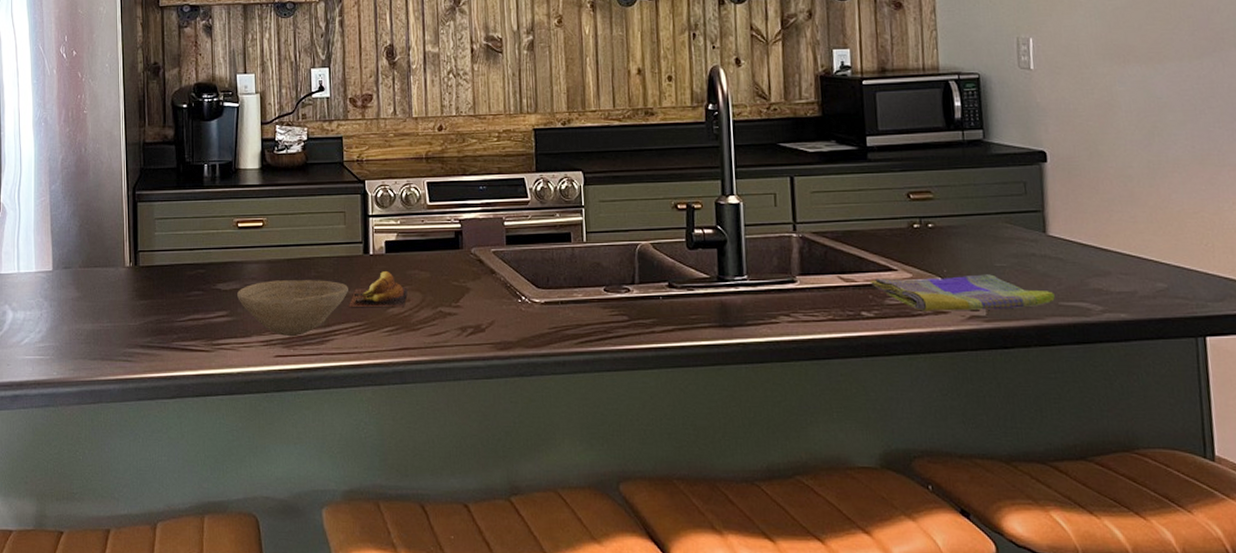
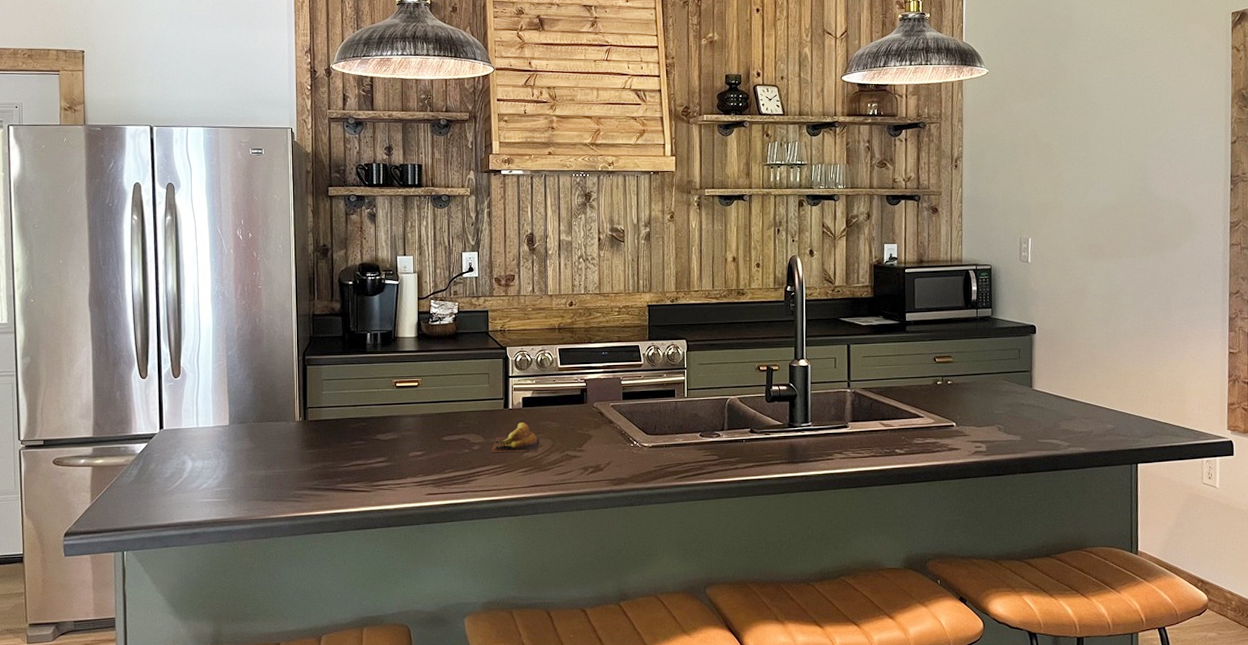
bowl: present [237,280,348,337] -> none [395,430,490,478]
dish towel: present [869,274,1055,311] -> none [903,419,1035,448]

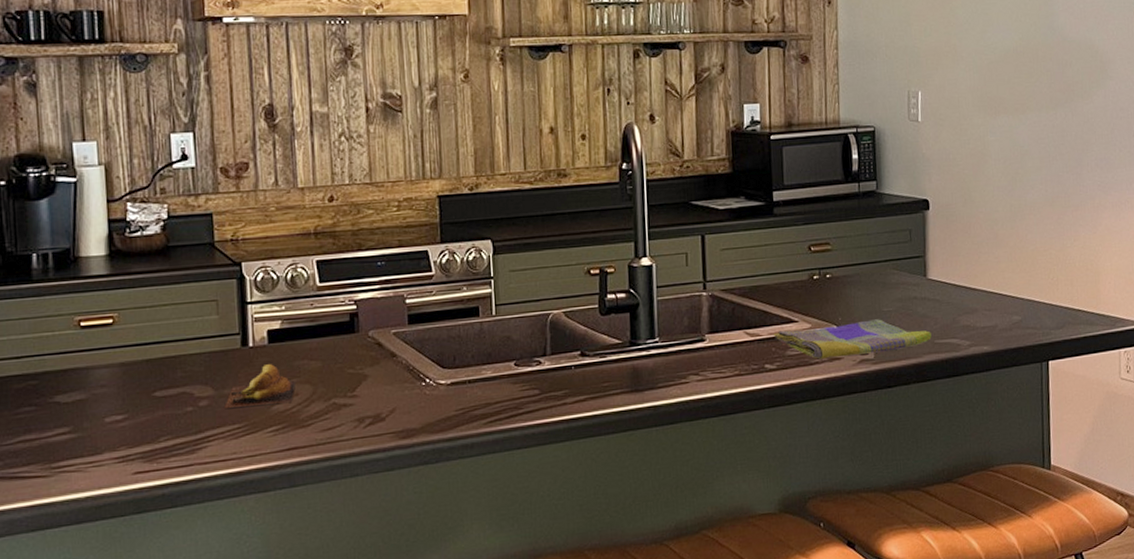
dish towel: none [903,419,1035,448] -> present [773,319,932,359]

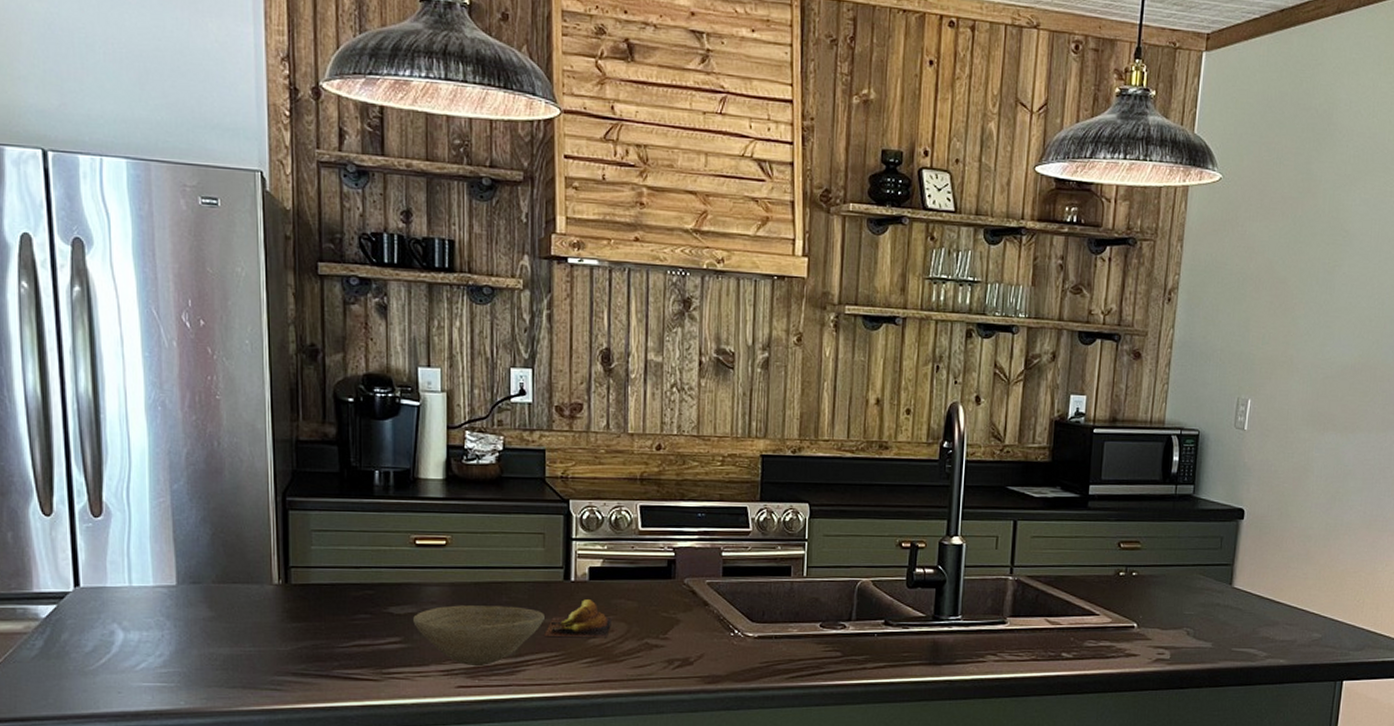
bowl: none [82,380,224,450] -> present [413,605,544,667]
dish towel: present [773,319,932,359] -> none [1073,621,1230,654]

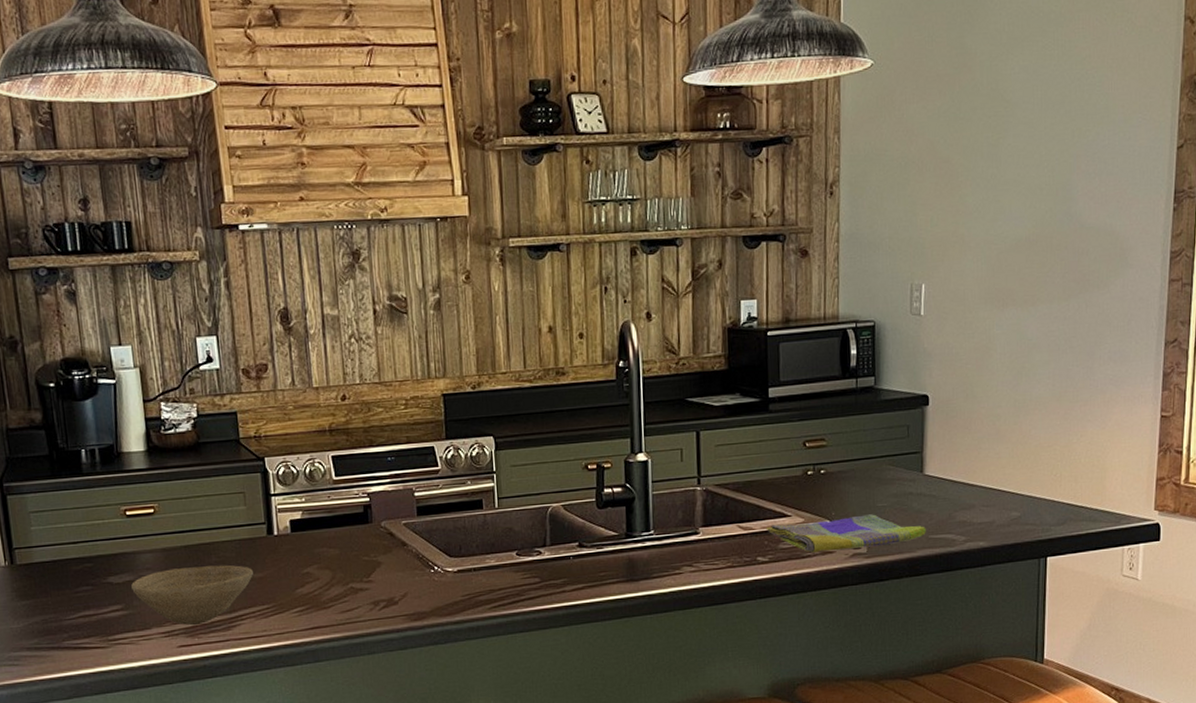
banana: present [544,599,613,637] -> none [254,551,318,590]
dish towel: none [1073,621,1230,654] -> present [766,514,926,553]

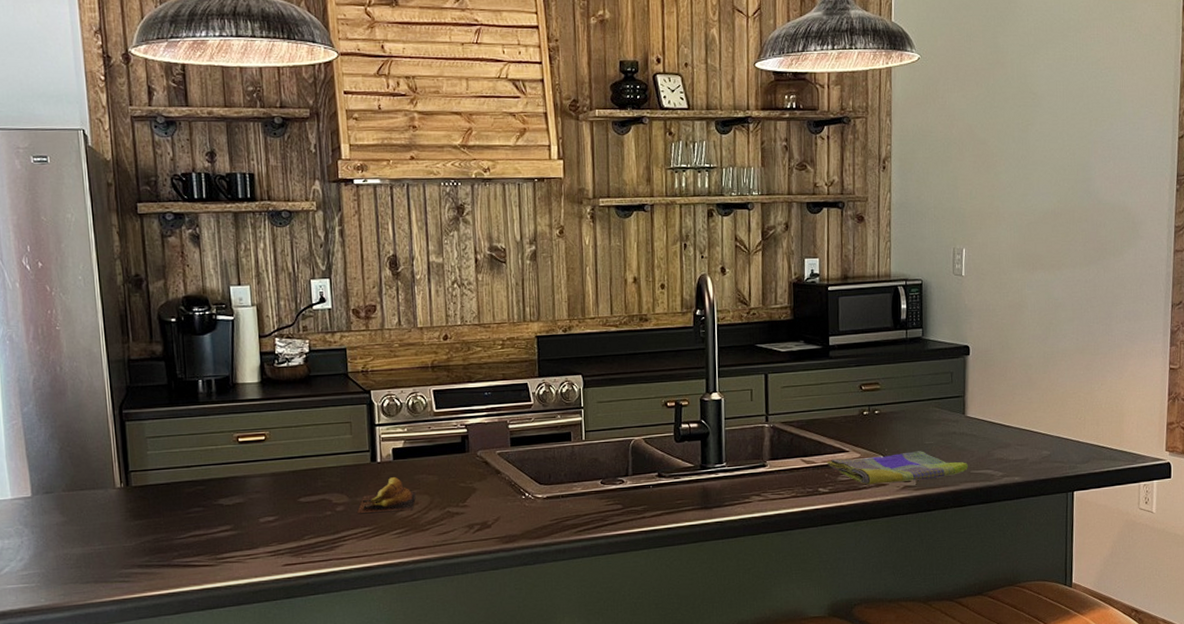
bowl: present [131,565,253,626] -> none [241,489,356,546]
banana: none [254,551,318,590] -> present [357,477,417,513]

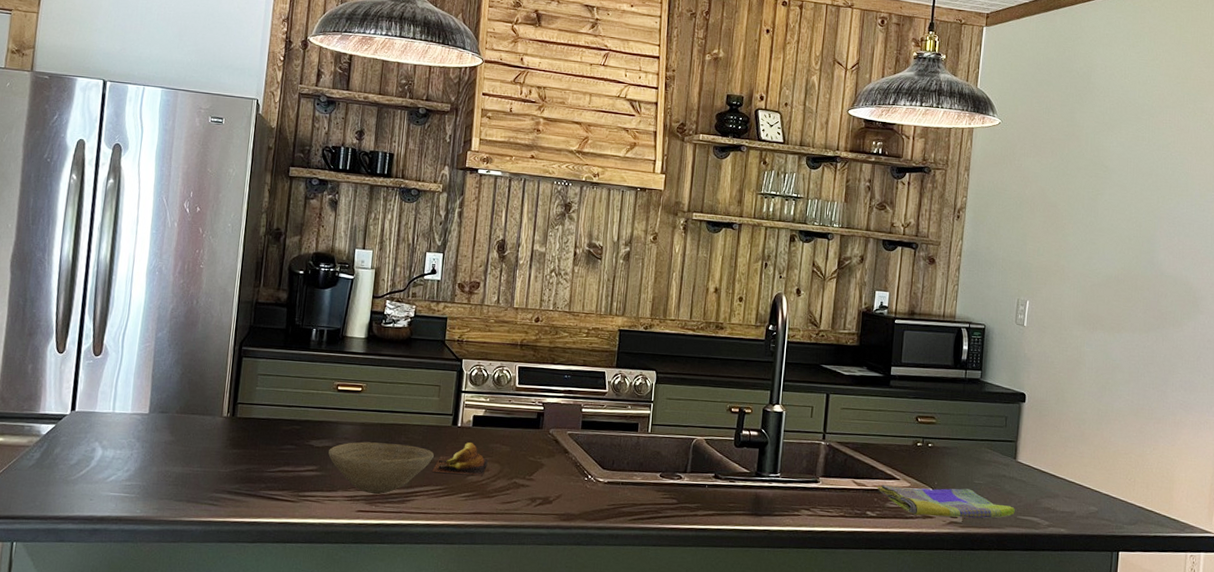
bowl: none [241,489,356,546] -> present [328,441,434,495]

